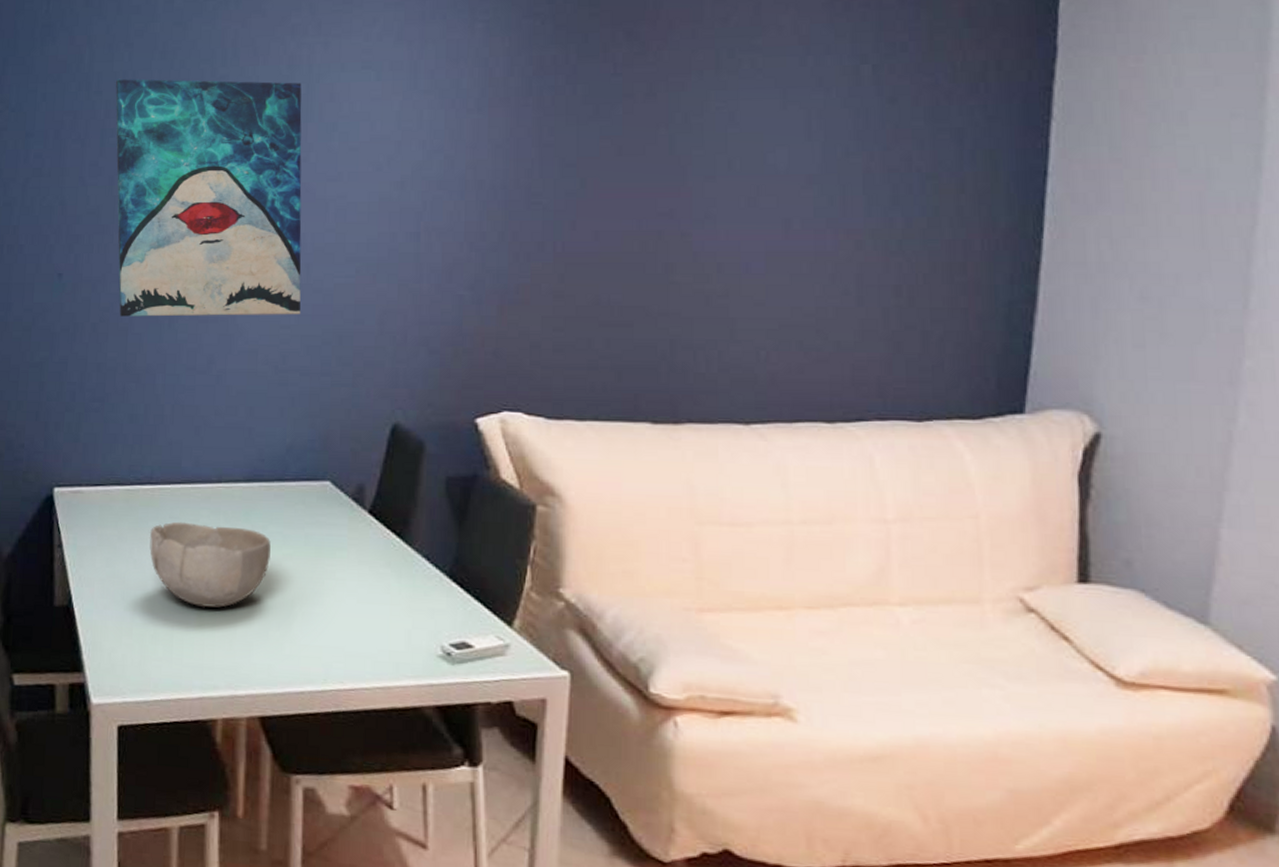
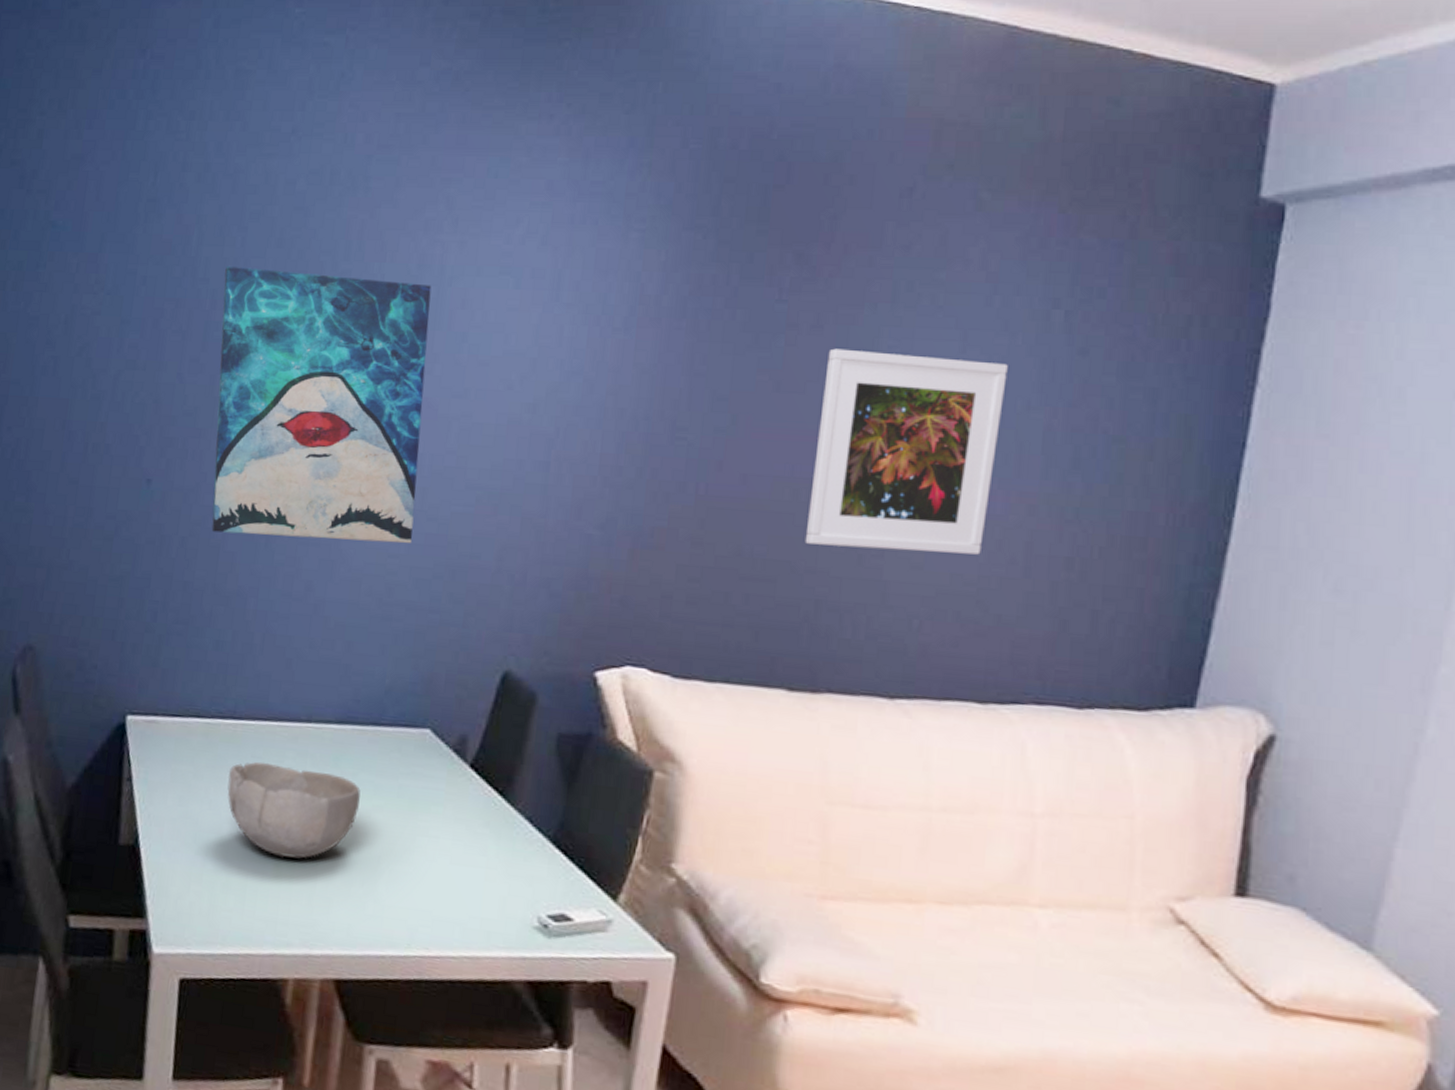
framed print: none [656,113,826,290] -> present [804,348,1008,555]

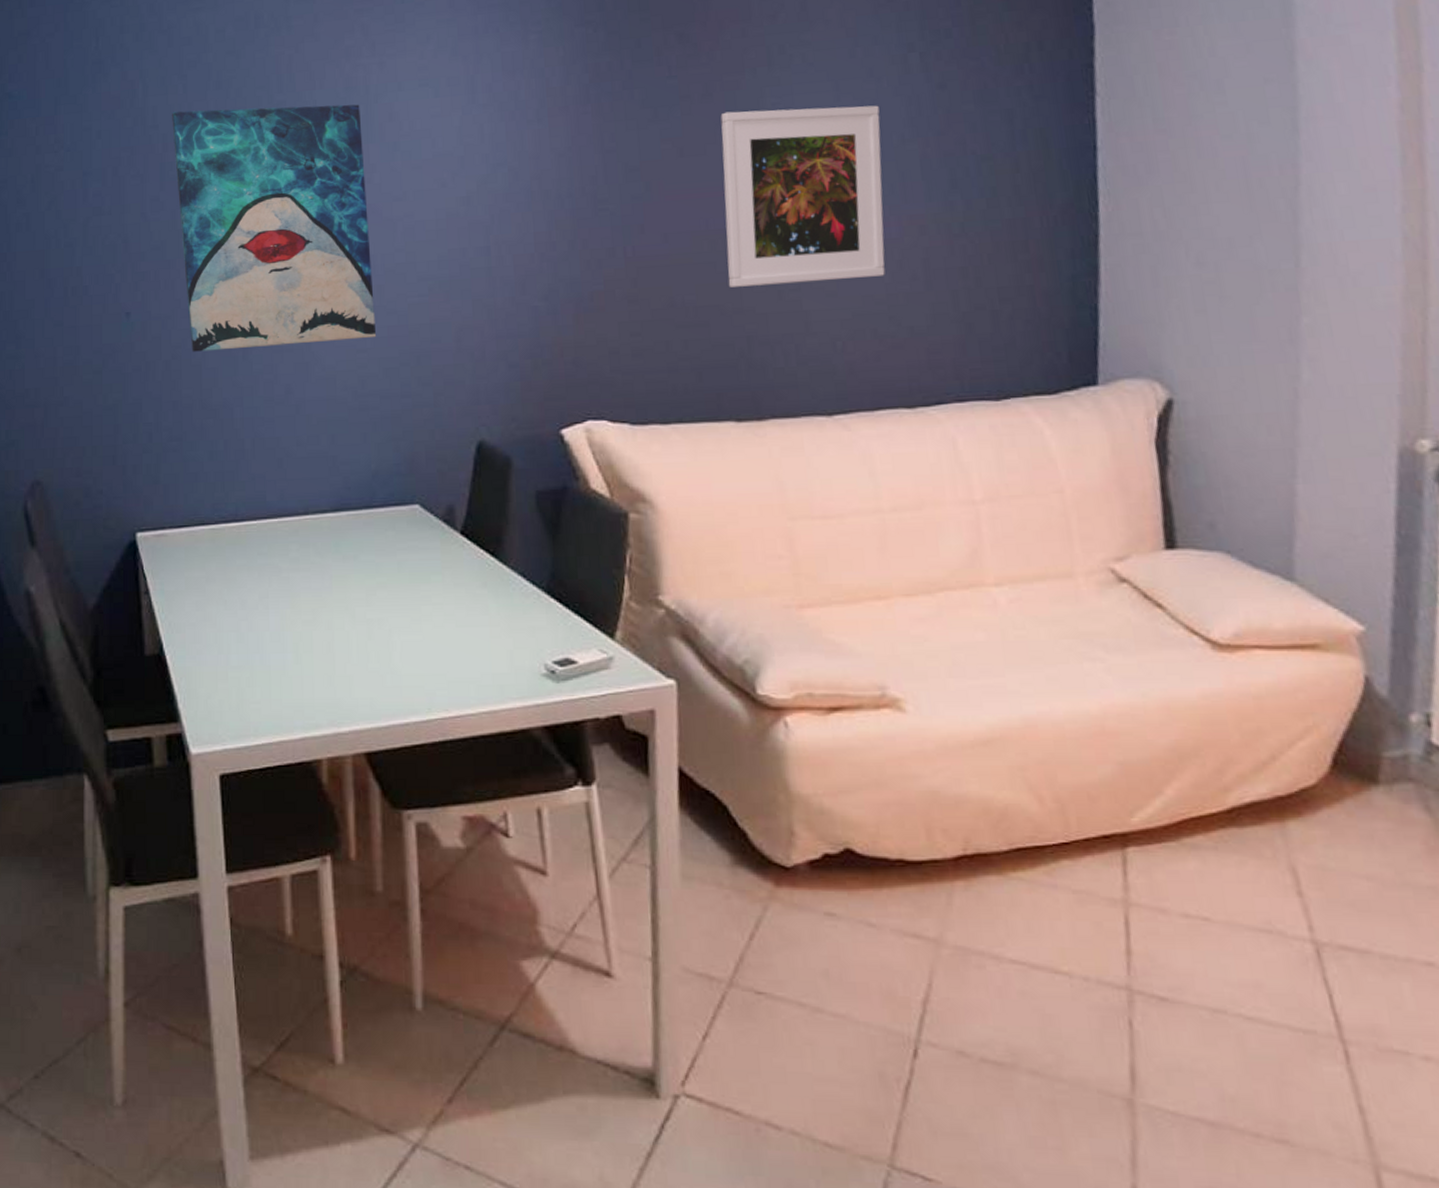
bowl: present [227,761,361,859] -> none [239,557,364,645]

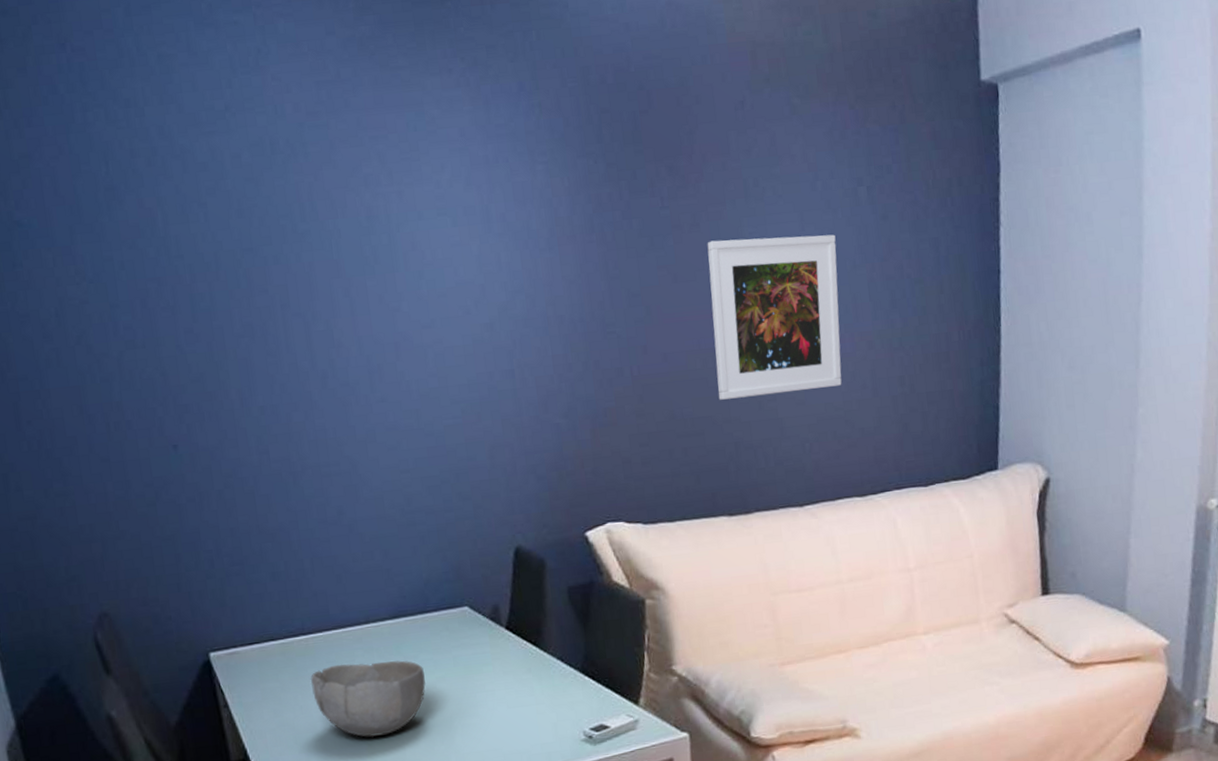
wall art: present [172,104,377,352] -> none [196,233,418,481]
bowl: none [239,557,364,645] -> present [311,660,426,738]

